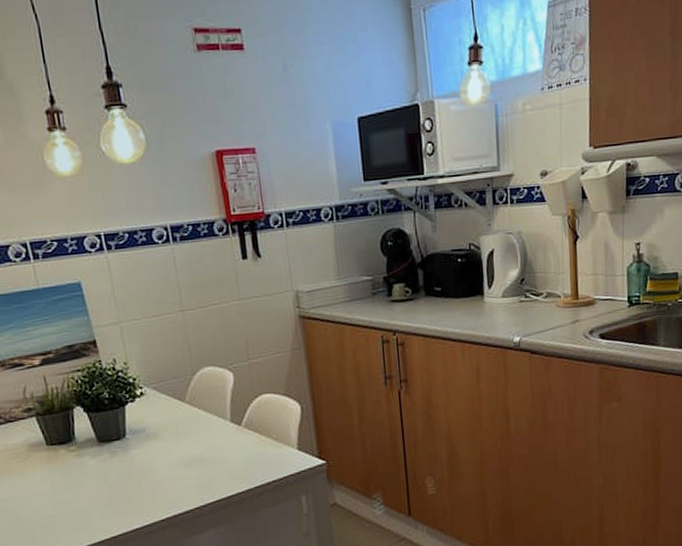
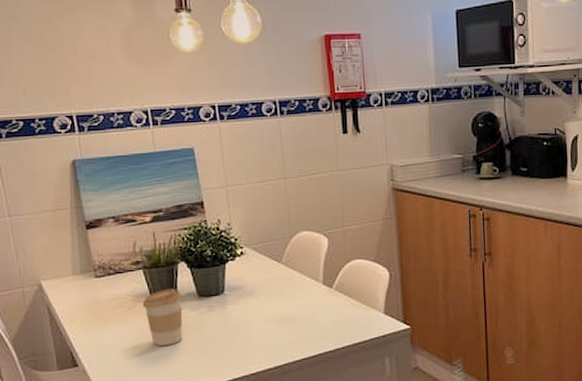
coffee cup: none [38,435,85,497] -> present [142,288,183,346]

